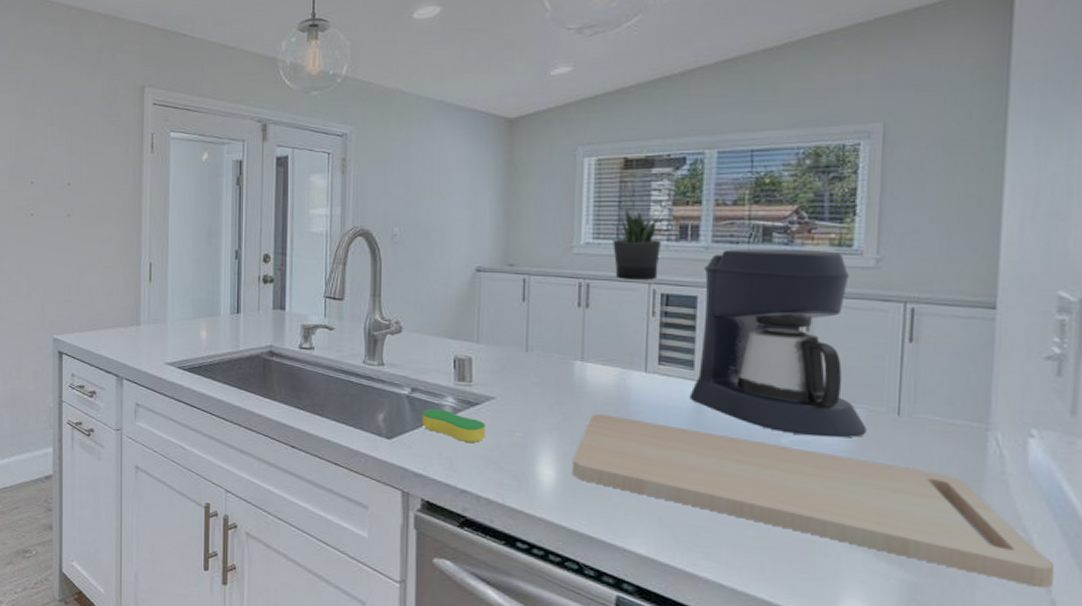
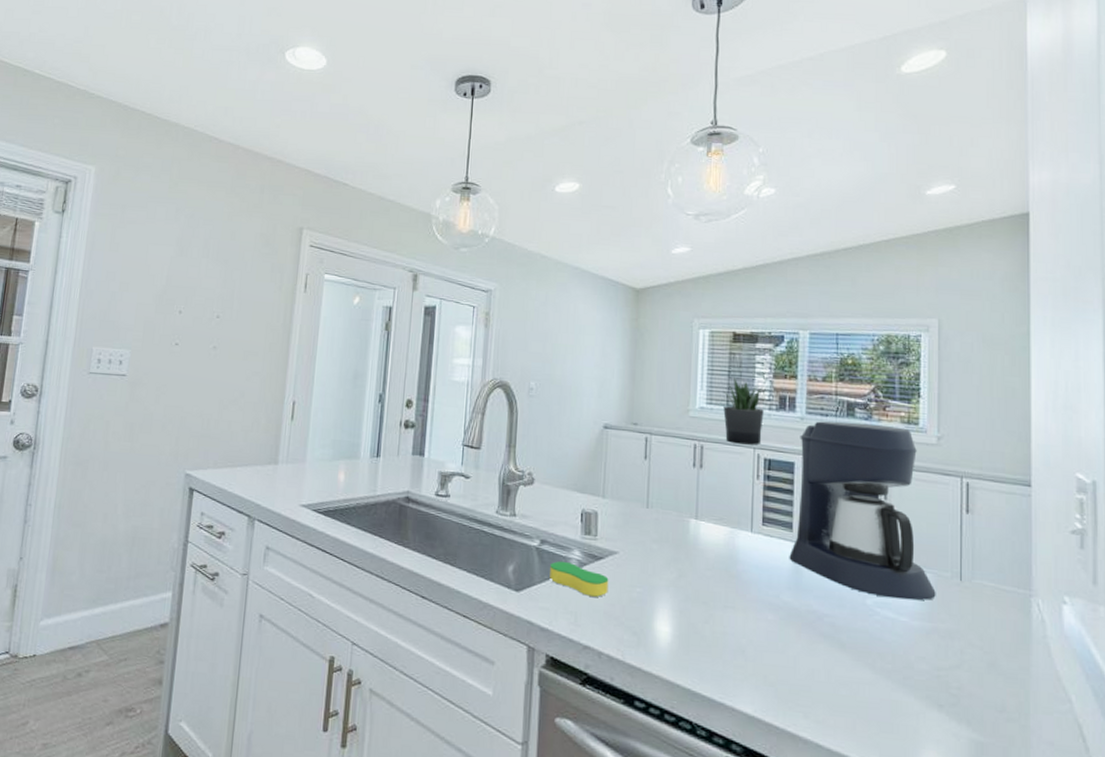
cutting board: present [571,414,1054,589] -> none [686,571,1091,747]

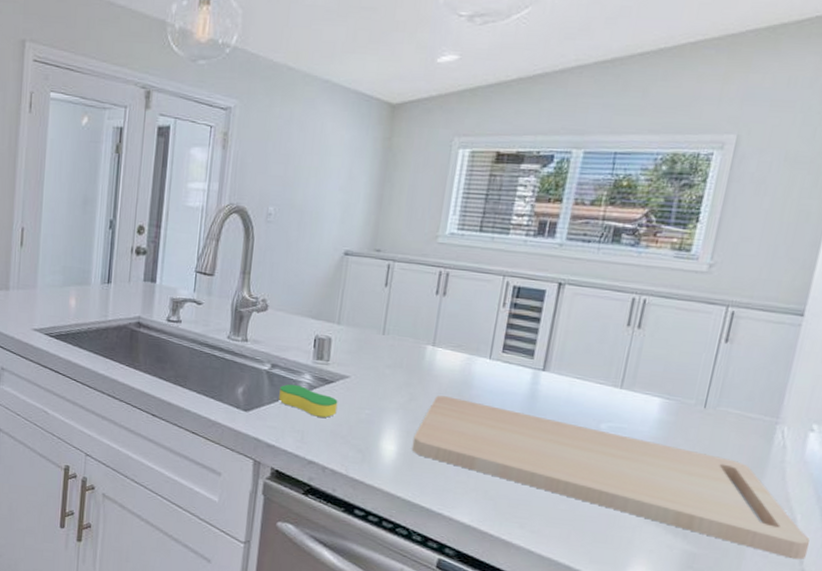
cutting board: none [686,571,1091,747] -> present [411,395,809,560]
planter: present [723,376,764,446] -> none [473,200,522,273]
coffee maker: present [789,421,936,601] -> none [526,247,684,426]

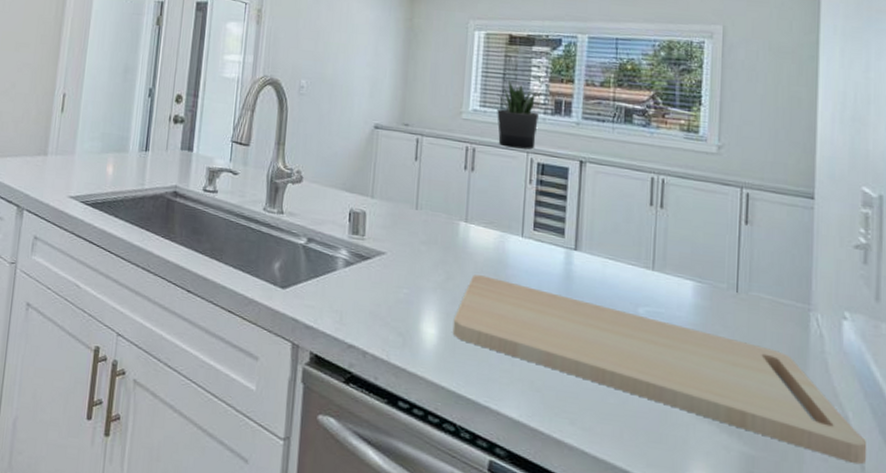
sponge: present [279,384,338,418] -> none [316,259,376,297]
planter: none [473,200,522,273] -> present [497,79,539,150]

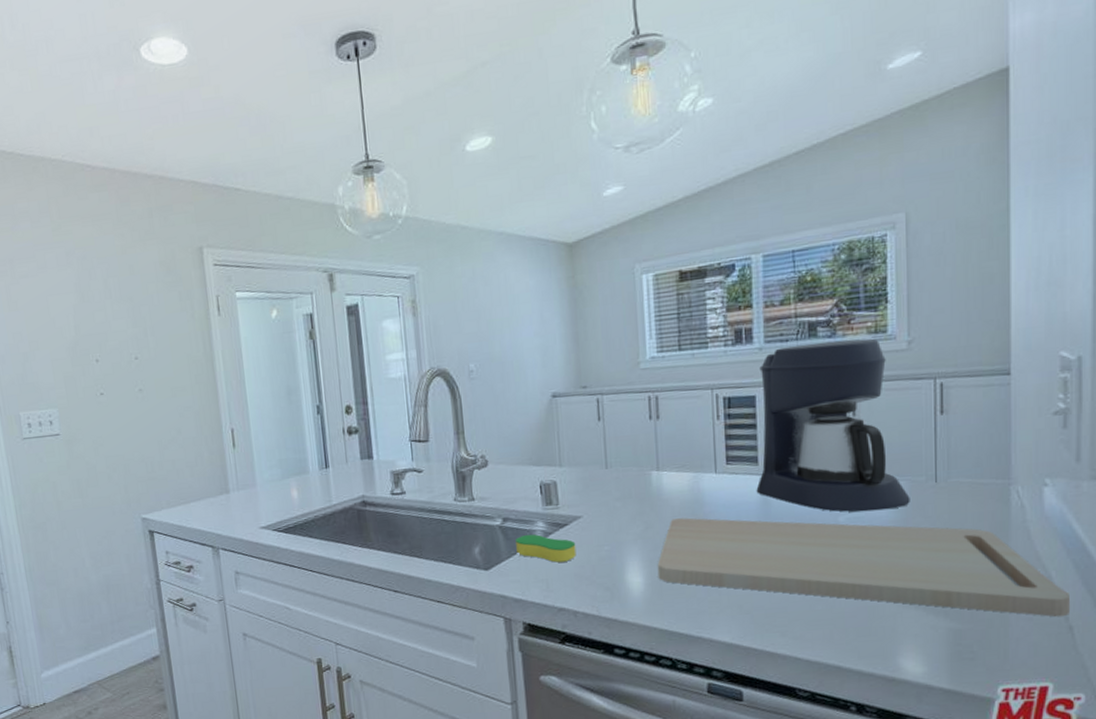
sponge: none [316,259,376,297] -> present [516,534,577,563]
planter: present [497,79,539,150] -> none [675,318,719,389]
coffee maker: none [560,126,711,311] -> present [756,338,910,512]

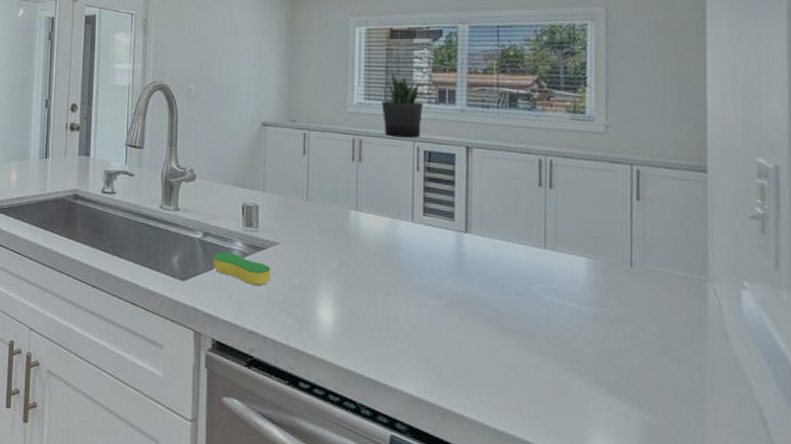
cutting board: present [657,518,1071,618] -> none [348,260,772,430]
planter: none [675,318,719,389] -> present [381,71,423,139]
coffee maker: present [756,338,910,512] -> none [451,113,605,287]

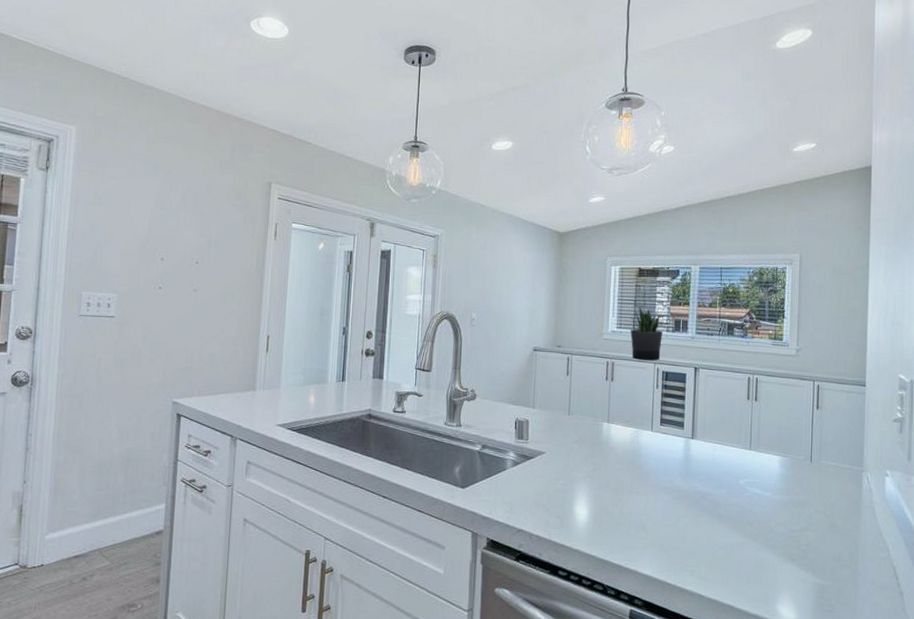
sponge: present [213,251,271,285] -> none [490,461,538,489]

